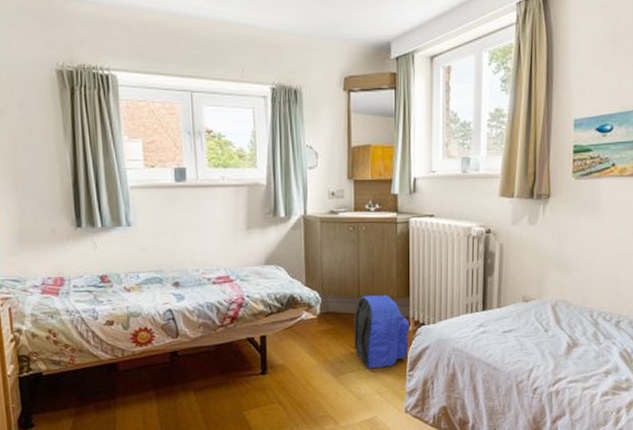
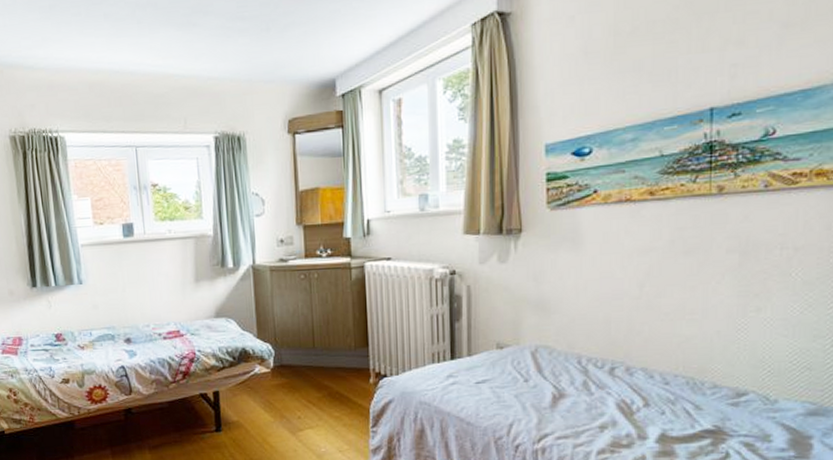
backpack: present [353,295,409,369] -> none [309,346,371,425]

